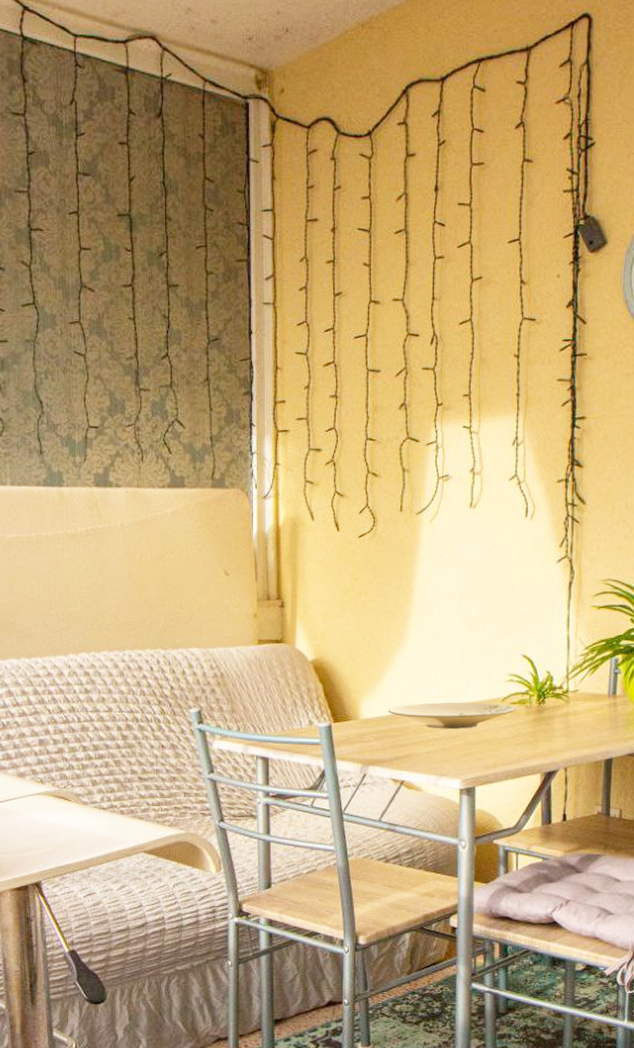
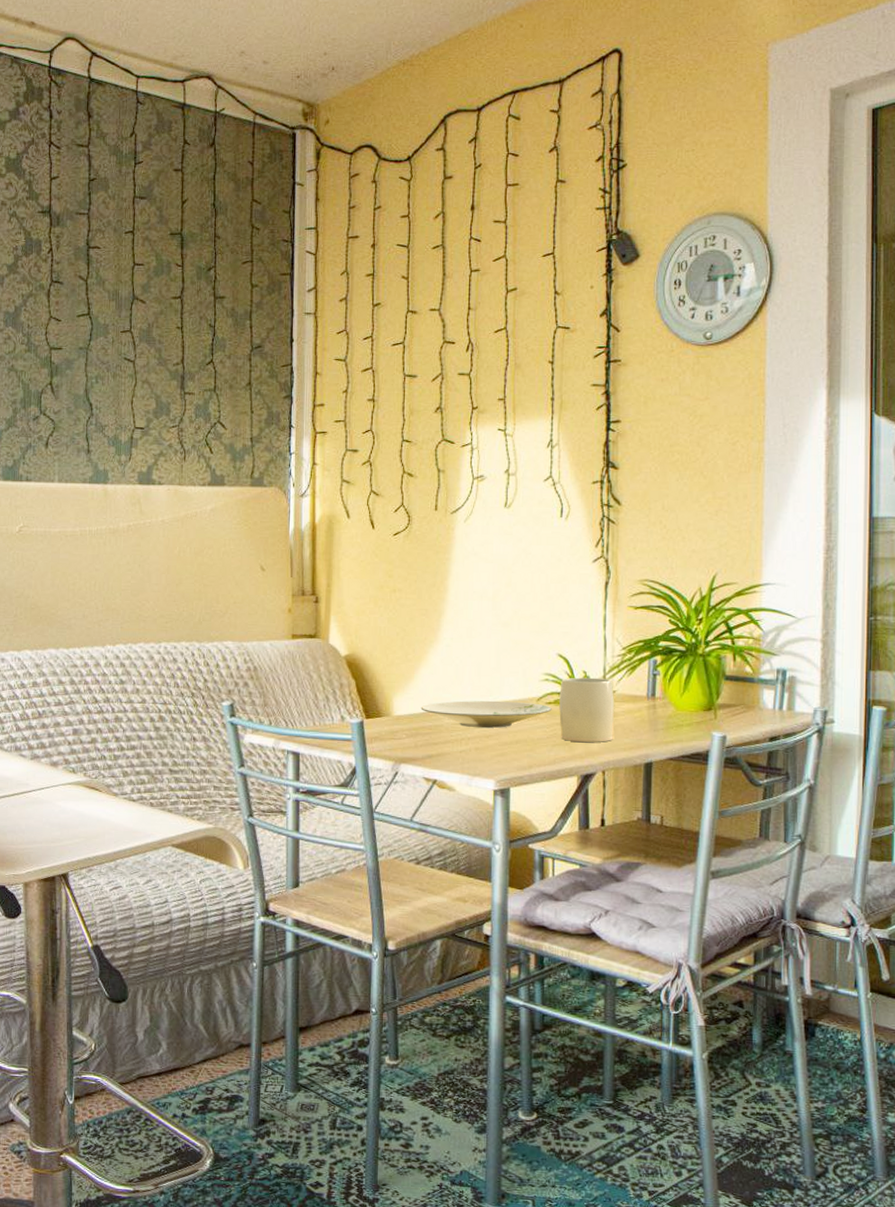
mug: none [523,677,578,741] -> present [559,677,615,743]

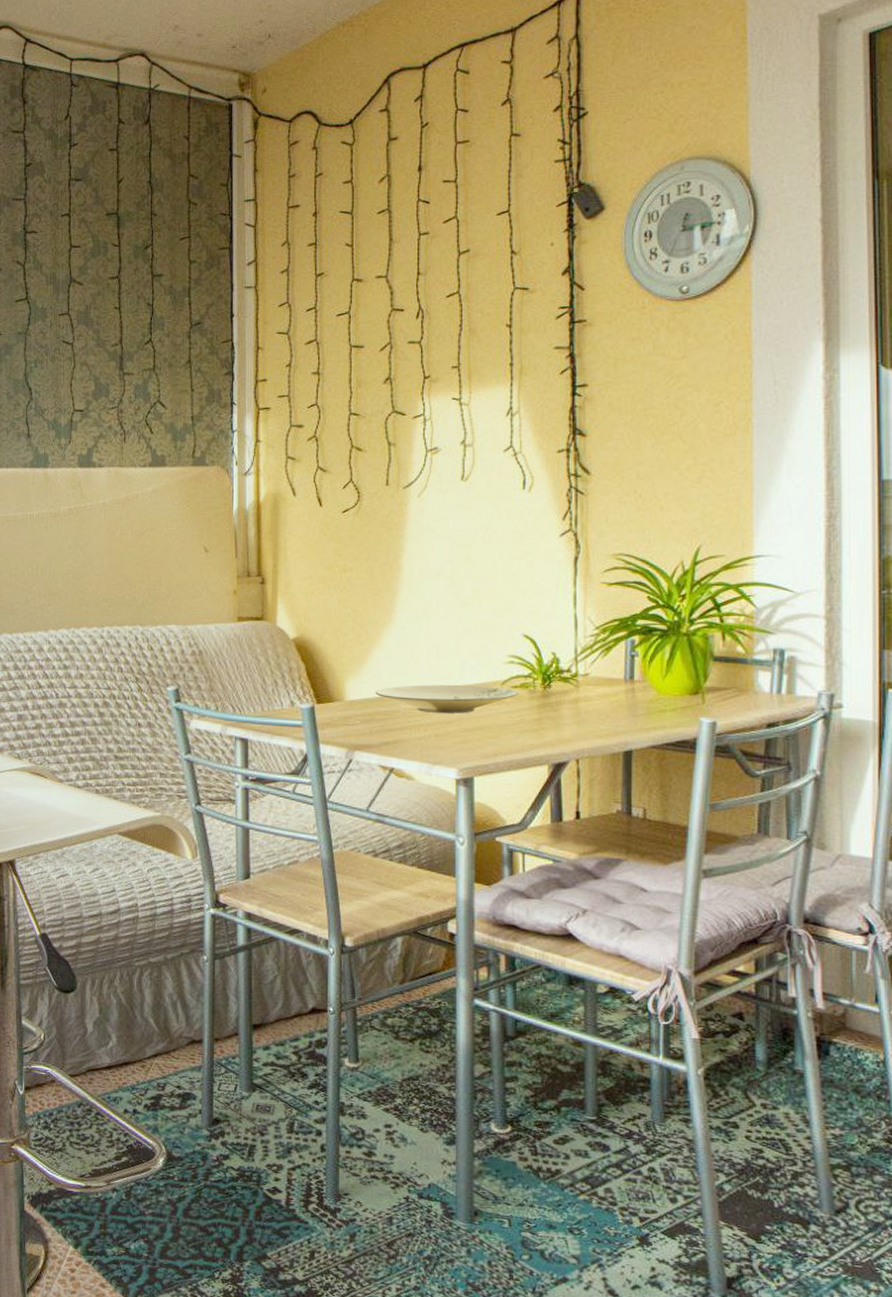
mug: present [559,677,615,743] -> none [526,659,589,730]

